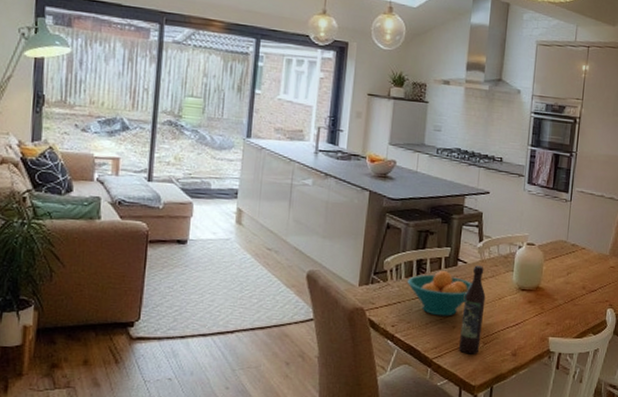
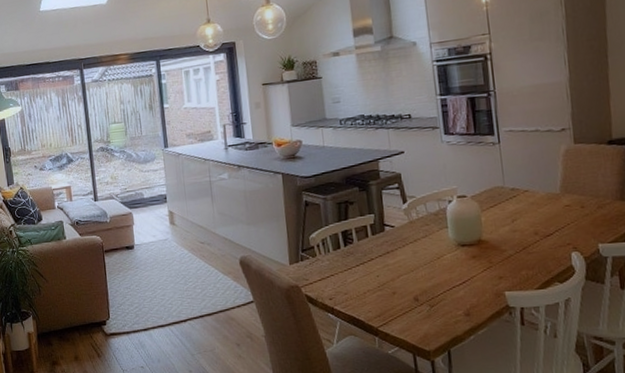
fruit bowl: present [407,271,473,316] -> none [335,238,405,284]
wine bottle: present [459,265,486,354] -> none [399,227,427,319]

